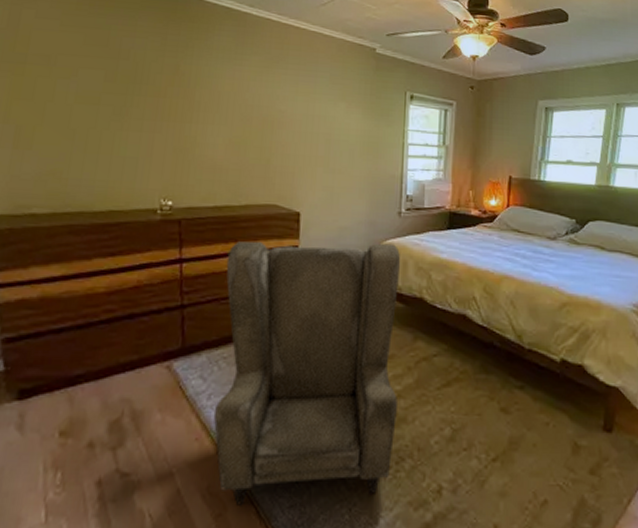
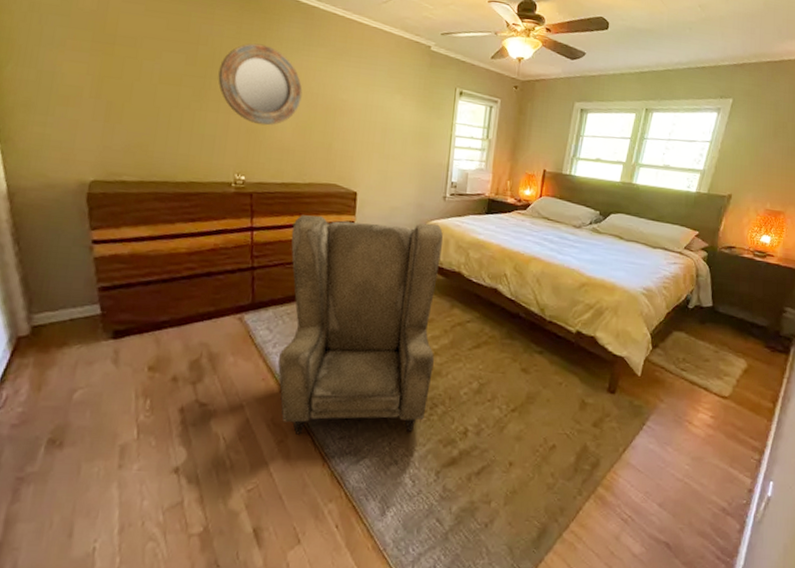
home mirror: none [141,55,236,144] -> present [218,43,303,126]

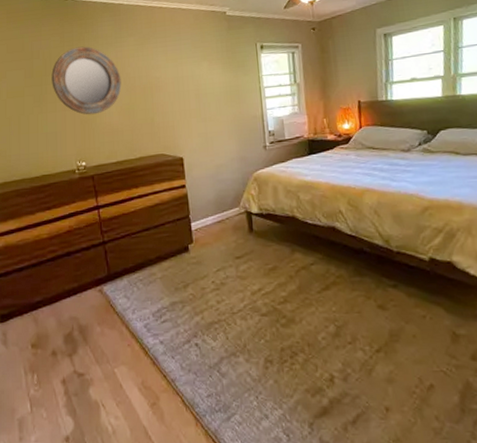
armchair: present [277,215,444,435] -> none [131,173,287,396]

